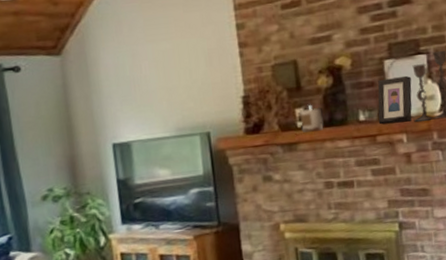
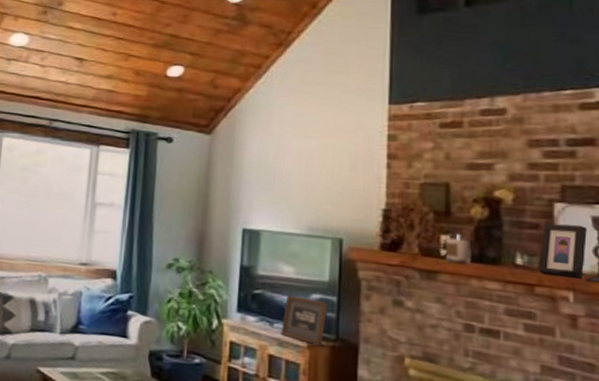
picture frame: none [166,194,207,235] -> present [281,294,327,347]

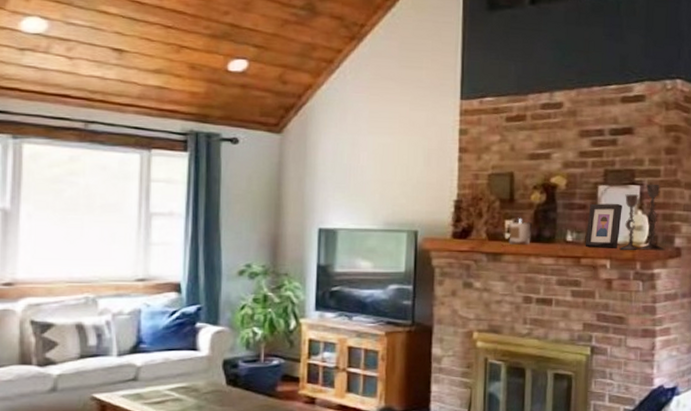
picture frame: present [281,294,327,347] -> none [360,288,404,333]

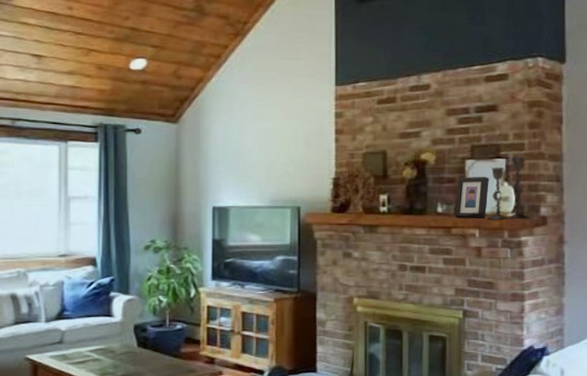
candle: present [508,219,532,245] -> none [383,193,404,217]

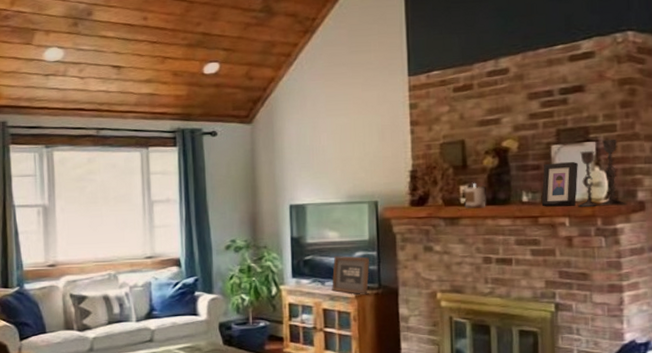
picture frame: none [251,259,289,299] -> present [332,256,370,295]
candle: none [383,193,404,217] -> present [464,183,486,209]

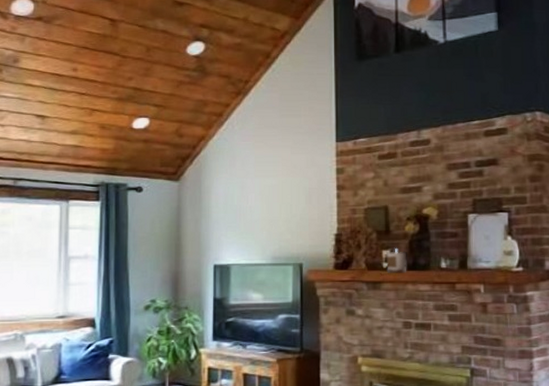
picture frame: present [332,256,370,295] -> none [253,318,292,359]
picture frame: present [541,162,578,207] -> none [458,231,492,274]
candlestick: present [578,140,628,207] -> none [492,211,537,274]

